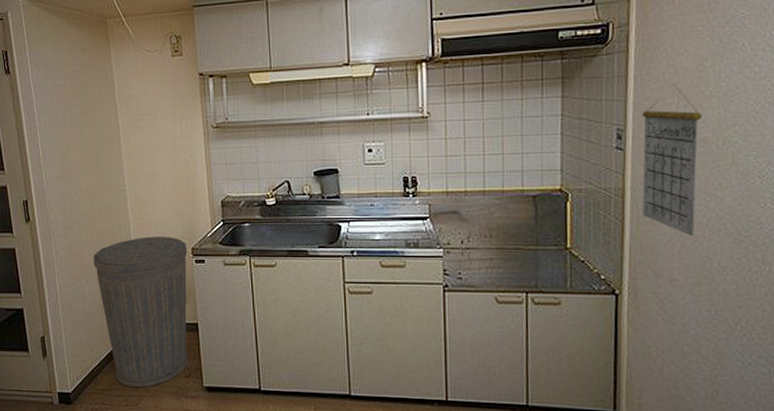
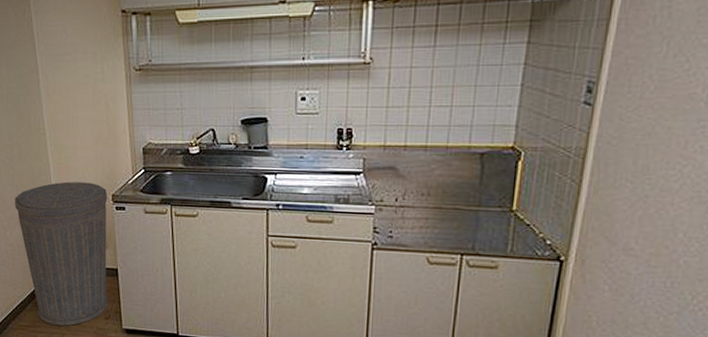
calendar: present [641,84,702,237] -> none [604,30,694,204]

